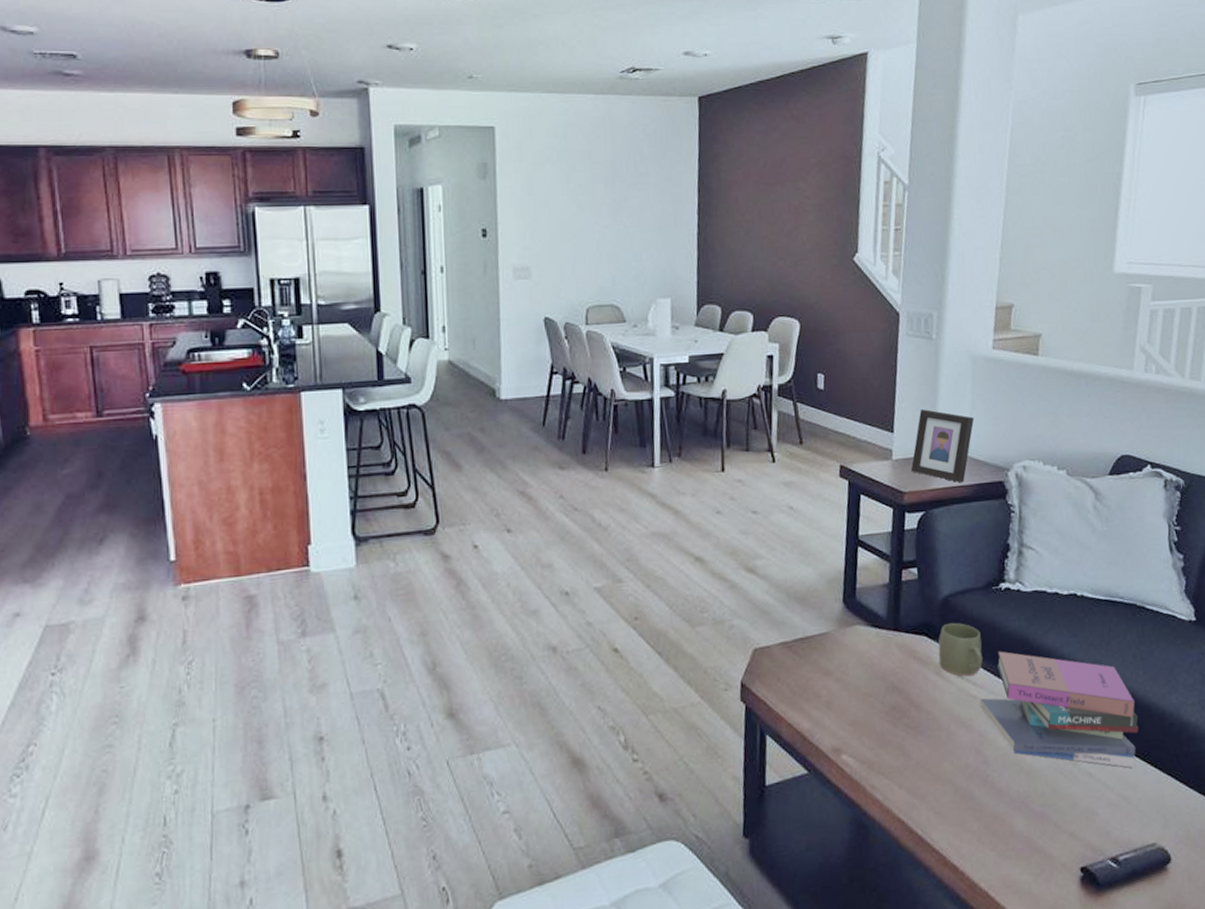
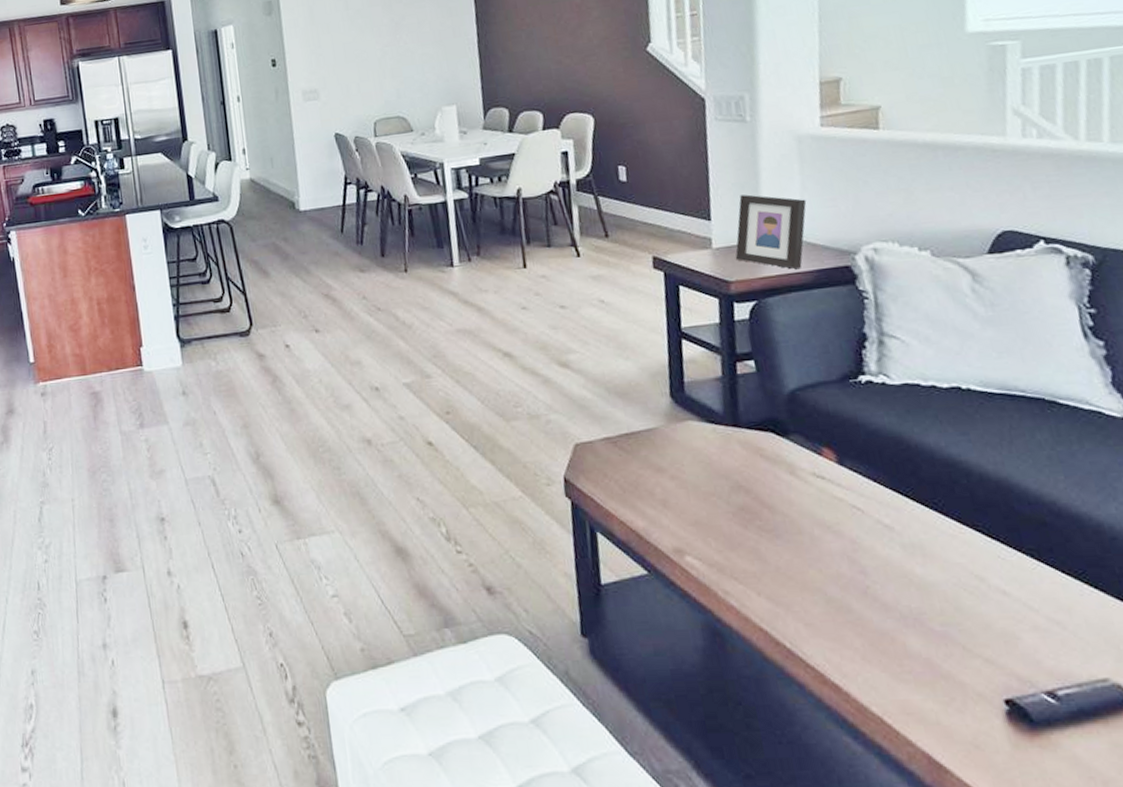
mug: present [938,622,983,676] -> none [788,418,847,476]
books: present [979,651,1139,769] -> none [847,449,1067,588]

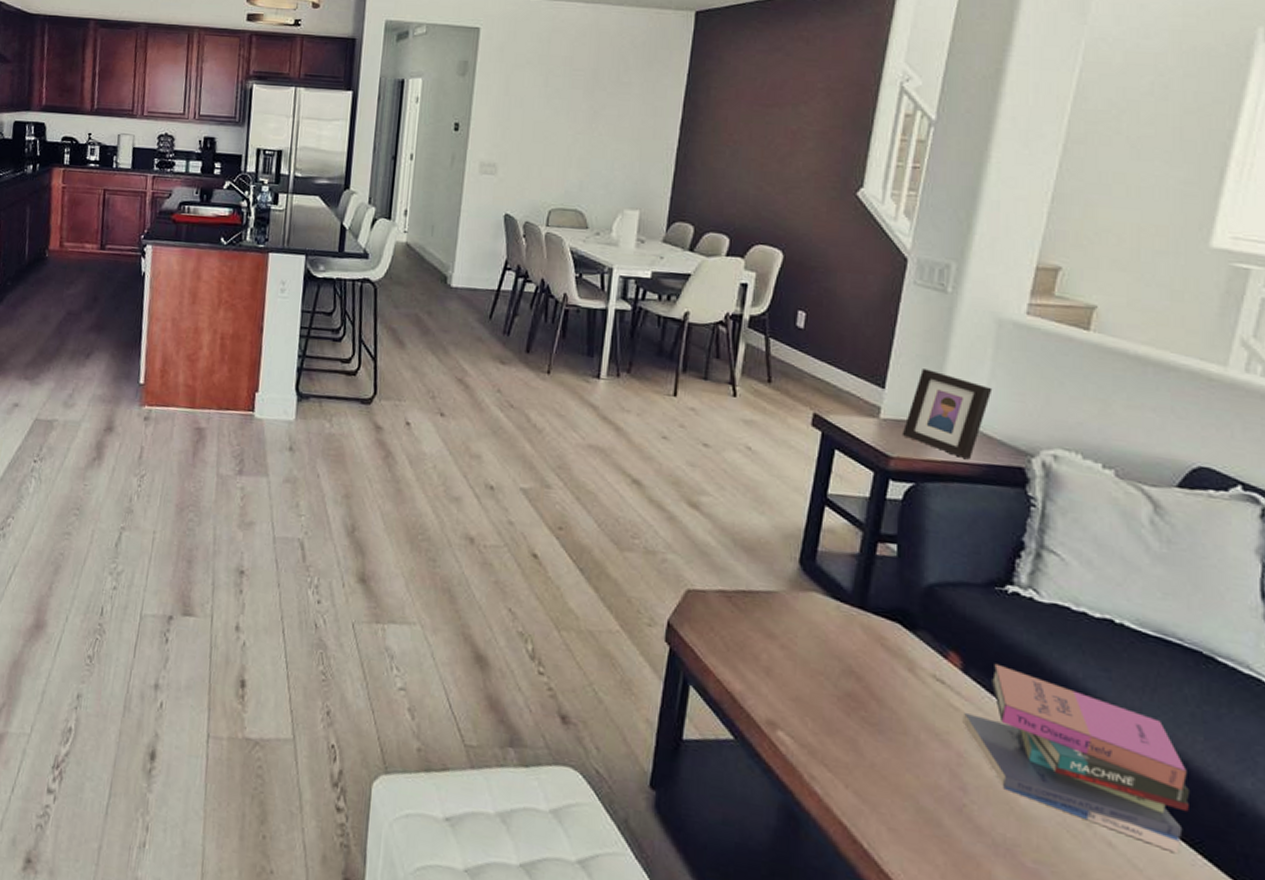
books: none [847,449,1067,588] -> present [962,663,1191,854]

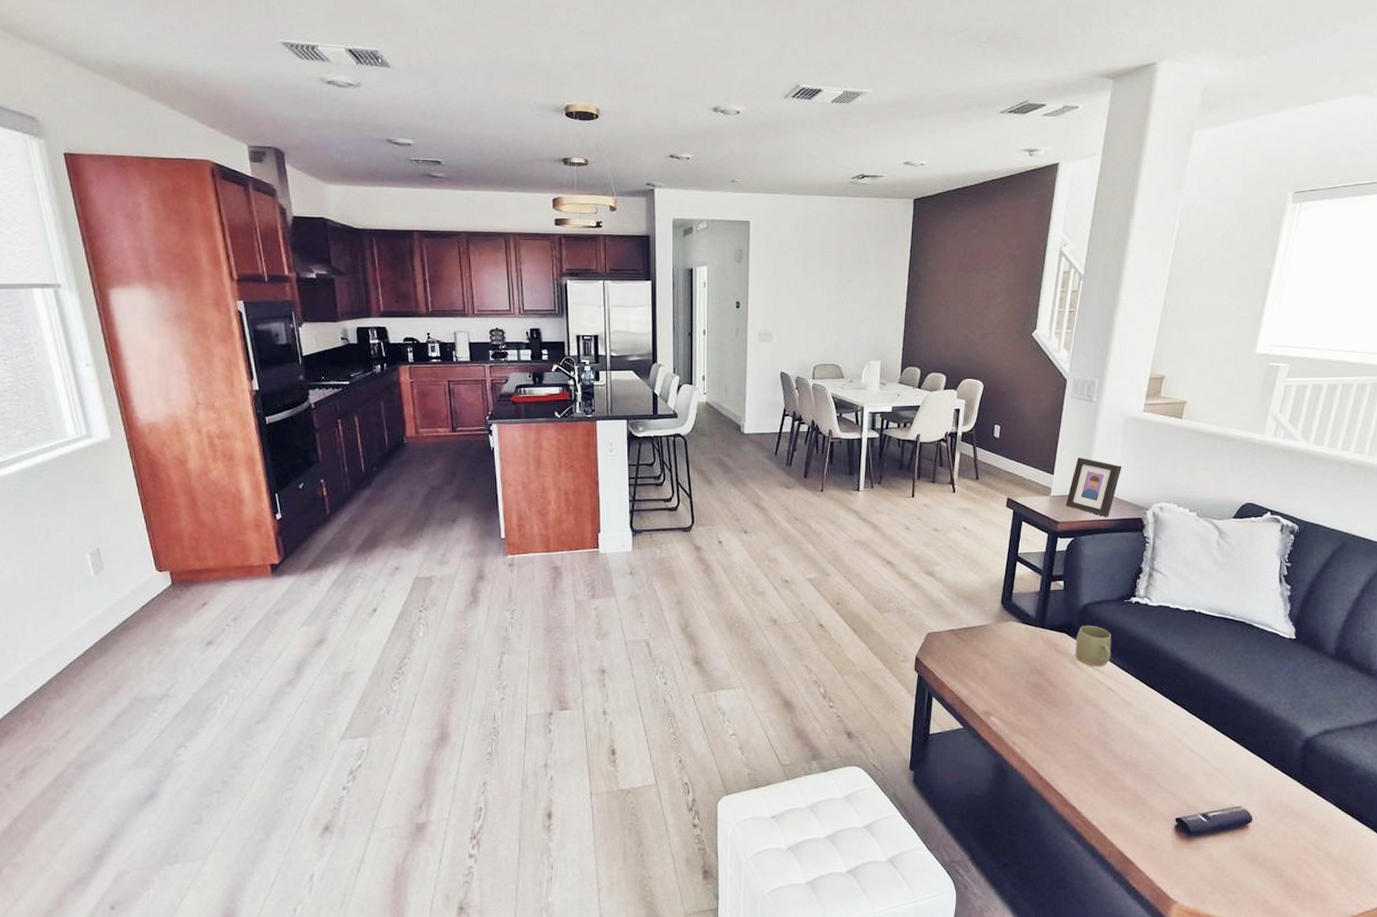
mug: none [914,615,973,683] -> present [1075,625,1111,666]
books: present [962,663,1191,854] -> none [1105,649,1237,748]

